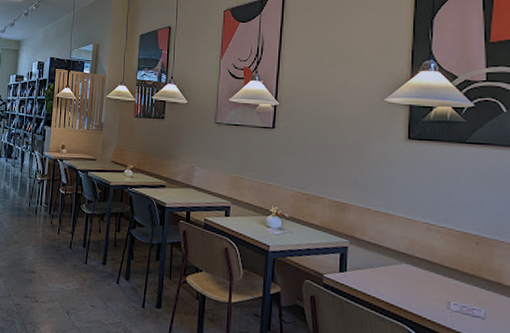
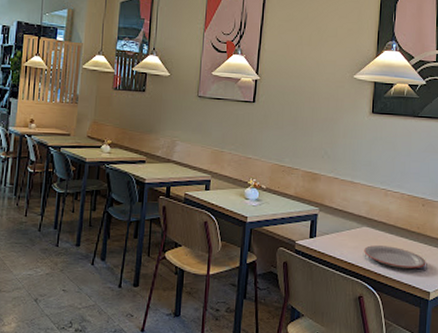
plate: none [404,285,484,316] -> present [364,245,426,269]

